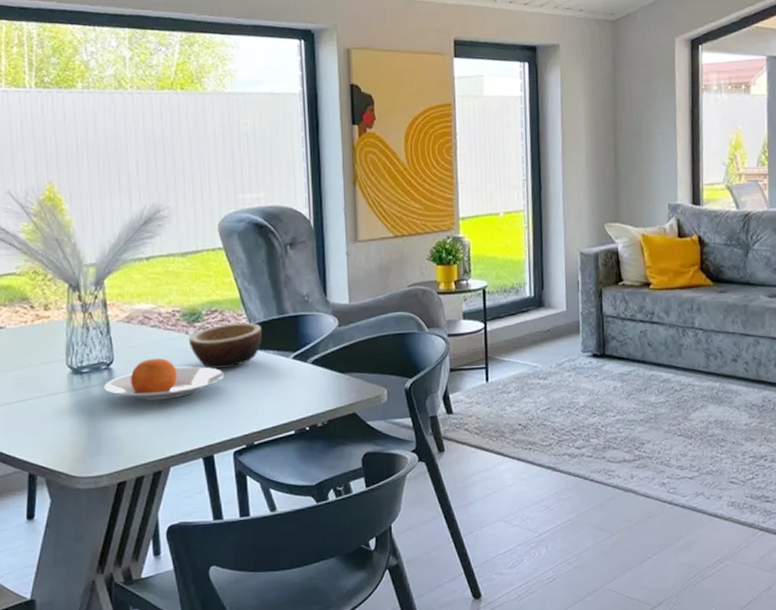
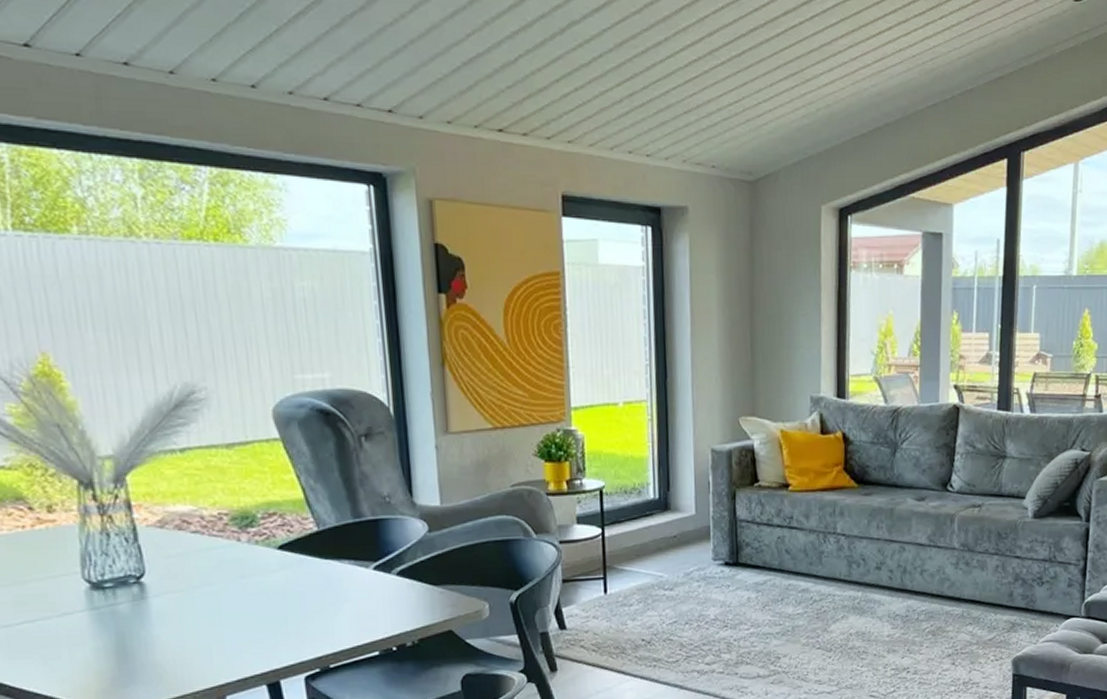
plate: present [104,358,224,401] -> none [134,569,289,620]
bowl: present [188,322,263,369] -> none [241,527,335,582]

